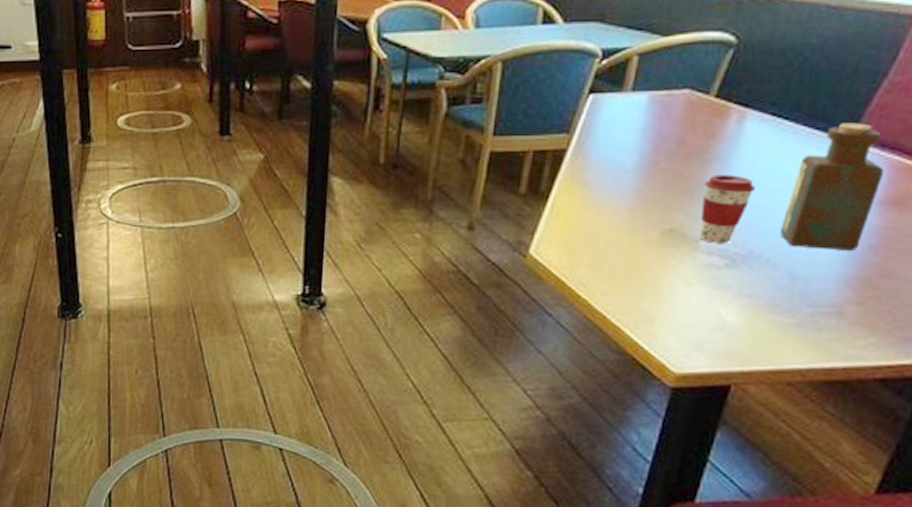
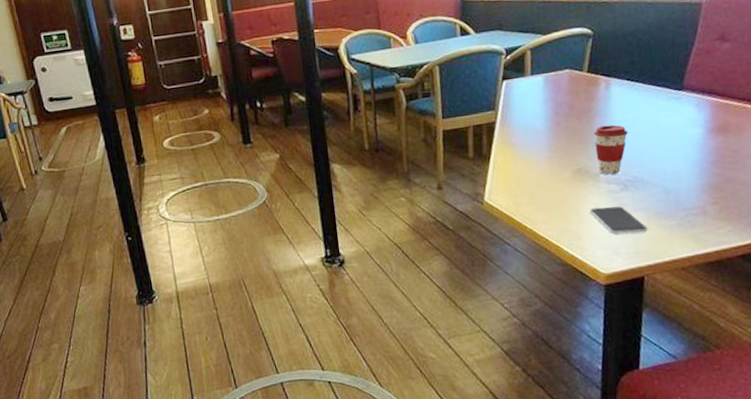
smartphone: none [673,284,752,328] -> present [589,206,648,235]
bottle: present [780,123,884,251] -> none [650,78,709,170]

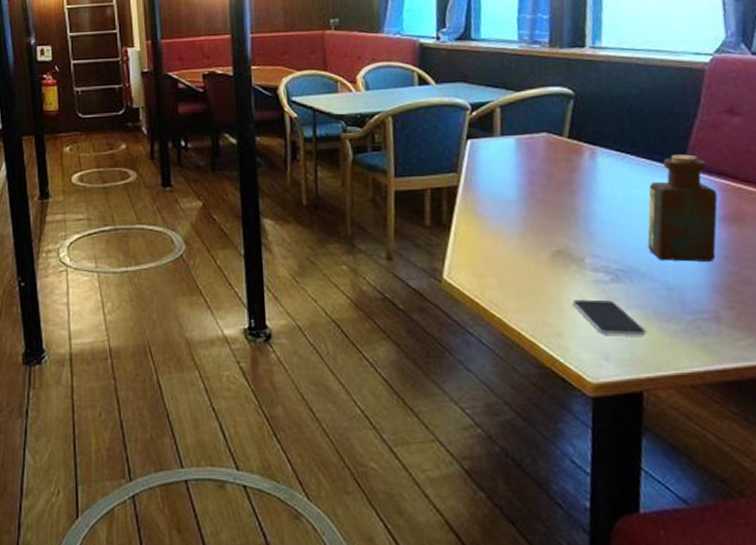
coffee cup: present [594,124,629,175] -> none [576,201,619,261]
bottle: none [650,78,709,170] -> present [647,154,718,262]

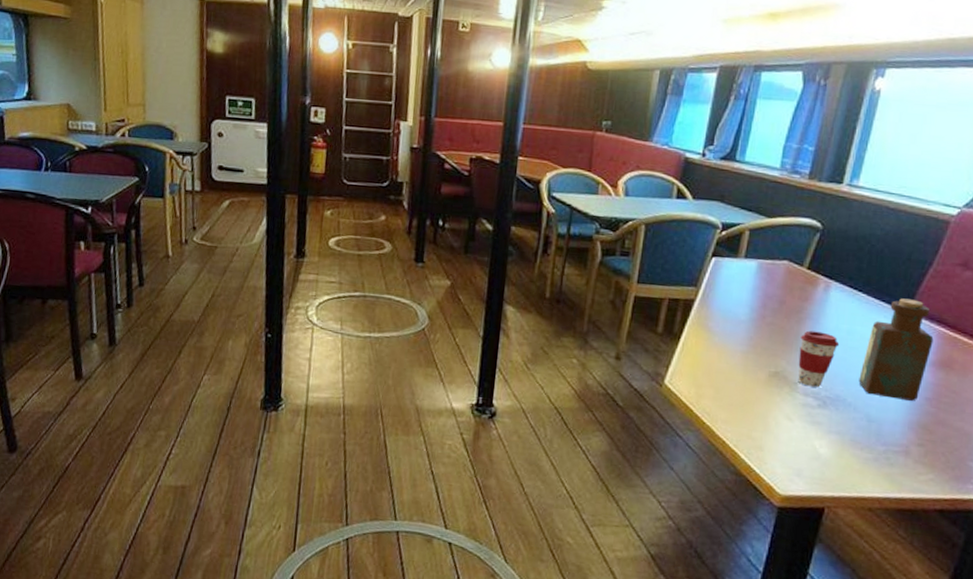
smartphone: present [572,299,646,336] -> none [778,418,839,459]
coffee cup: none [576,201,619,261] -> present [798,330,840,388]

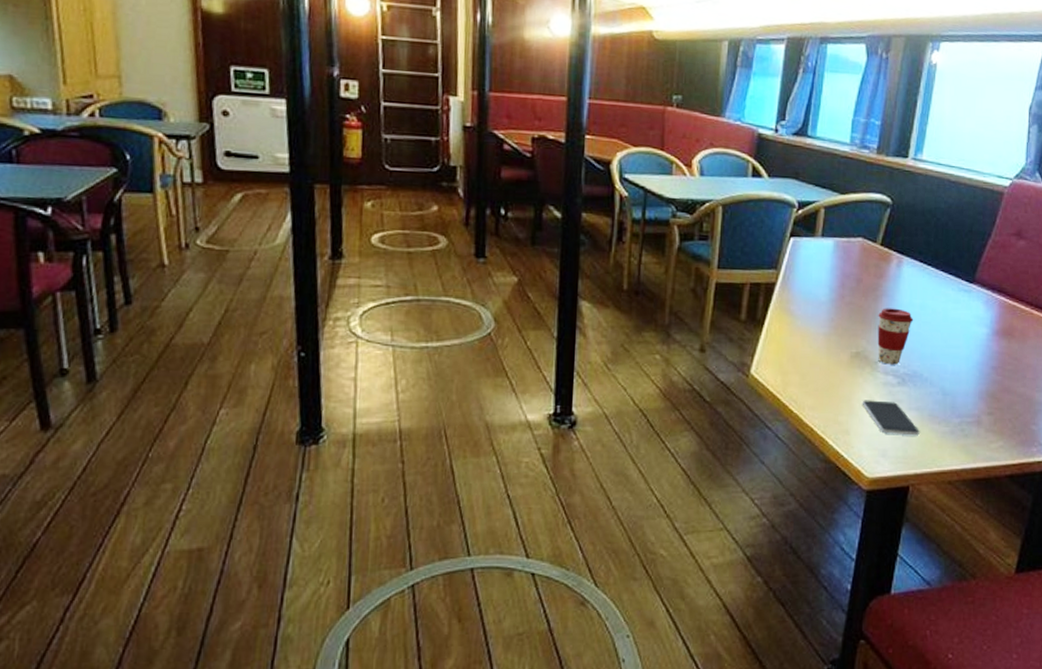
smartphone: none [778,418,839,459] -> present [862,400,920,436]
bottle: present [858,298,934,401] -> none [933,270,996,371]

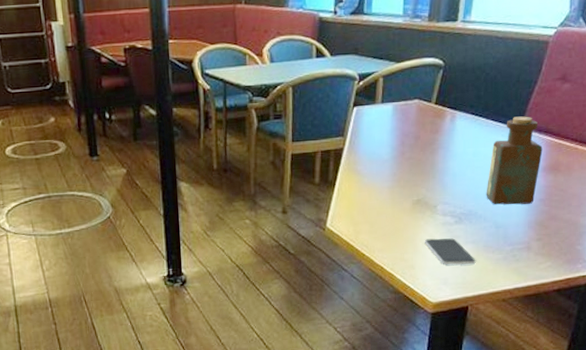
coffee cup: present [877,308,914,365] -> none [435,158,468,207]
bottle: none [933,270,996,371] -> present [486,116,543,205]

